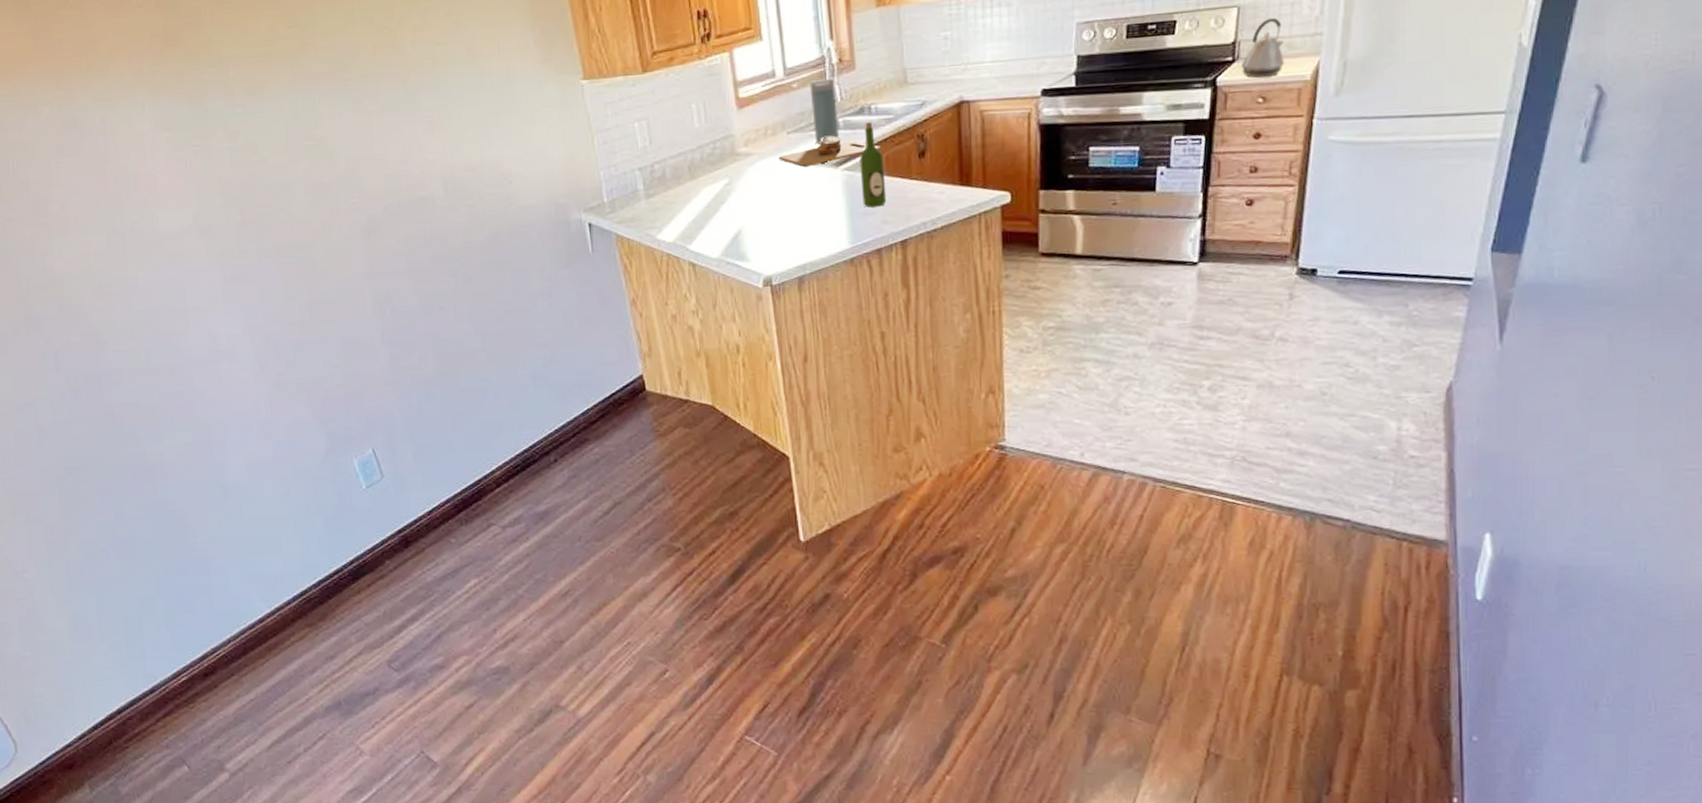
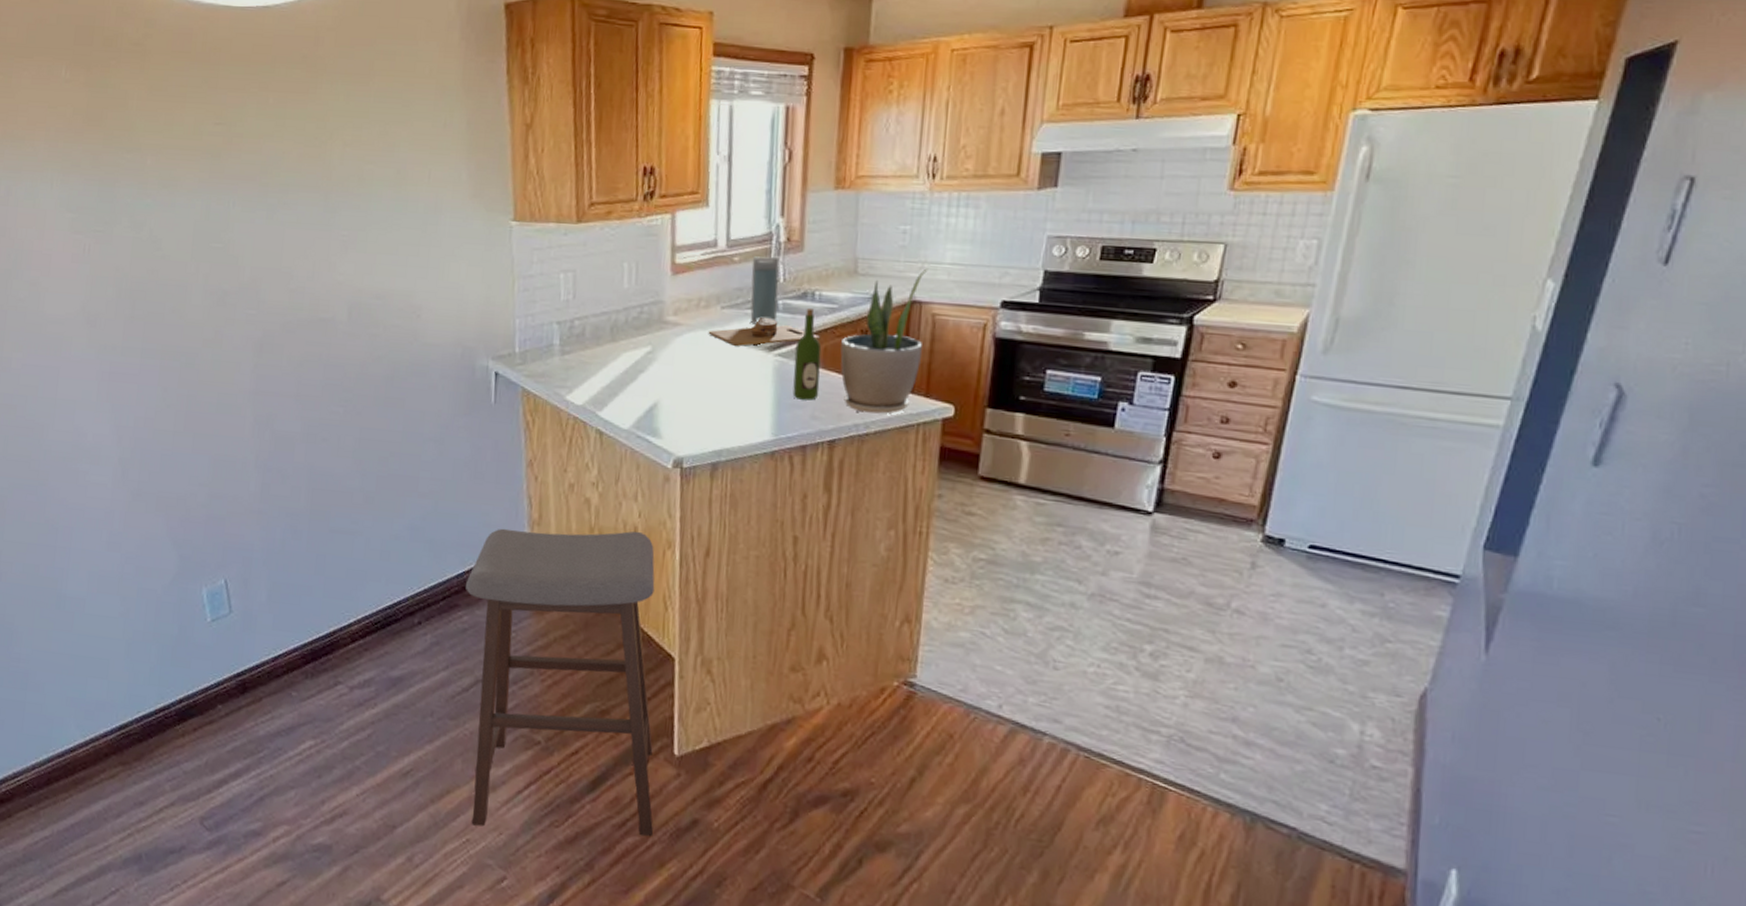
bar stool: none [592,348,791,630] -> present [466,528,655,836]
potted plant: none [901,69,976,211] -> present [840,268,929,414]
kettle: present [1242,17,1284,78] -> none [1222,260,1272,323]

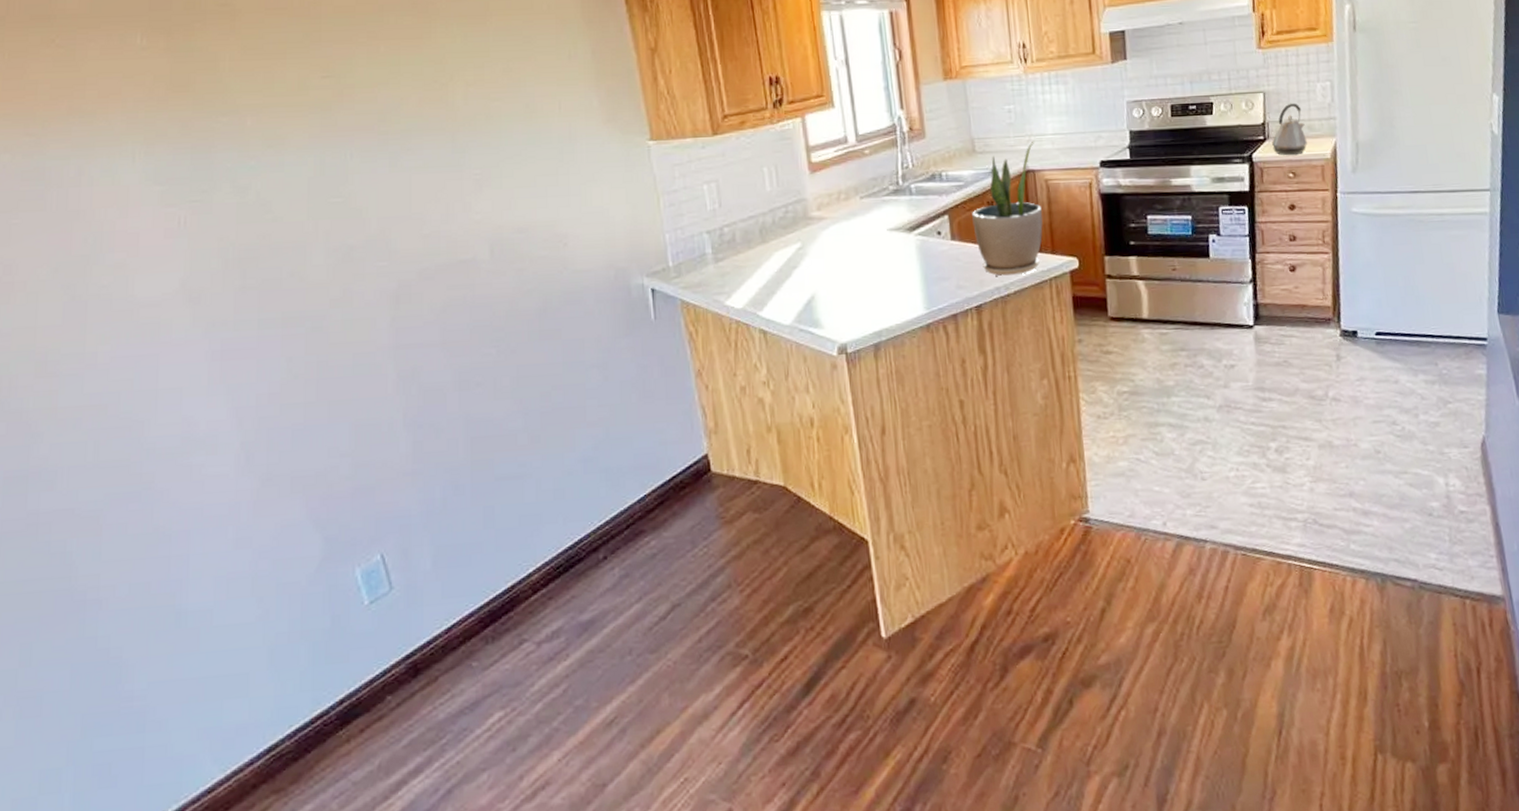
bar stool: present [466,528,655,836] -> none [649,422,873,762]
cutting board: present [708,316,821,346] -> none [852,201,954,231]
soap dispenser: present [750,255,780,325] -> none [881,144,913,209]
wine bottle: present [792,308,822,400] -> none [932,188,961,273]
kettle: none [1222,260,1272,323] -> present [1272,103,1307,155]

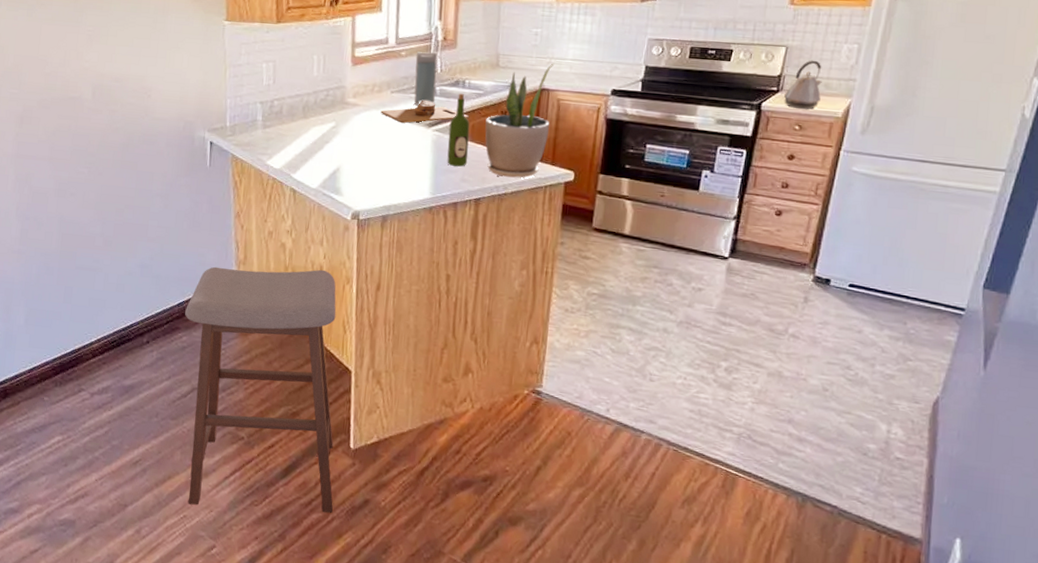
bar stool: none [649,422,873,762] -> present [185,266,337,513]
cutting board: none [852,201,954,231] -> present [380,99,470,123]
soap dispenser: none [881,144,913,209] -> present [413,51,438,106]
wine bottle: none [932,188,961,273] -> present [447,94,470,167]

